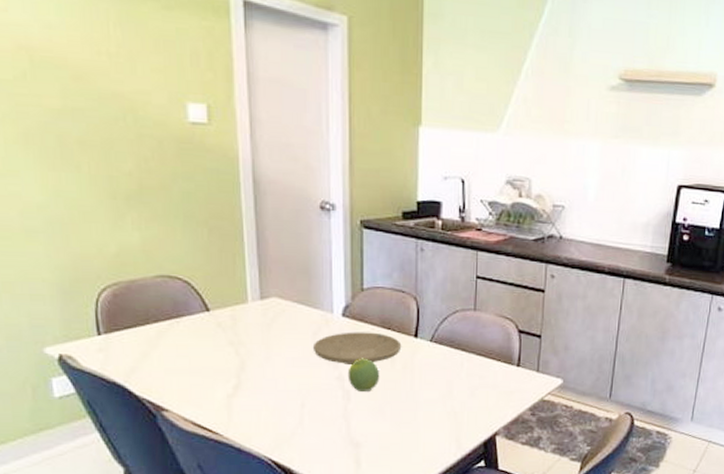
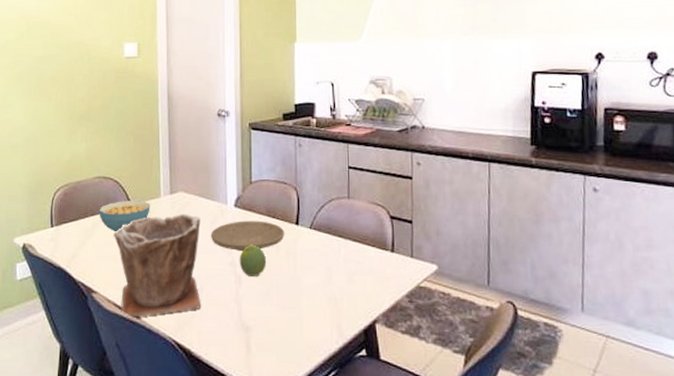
cereal bowl: none [165,305,235,343] -> present [99,201,151,232]
plant pot: none [186,322,303,438] -> present [113,213,202,319]

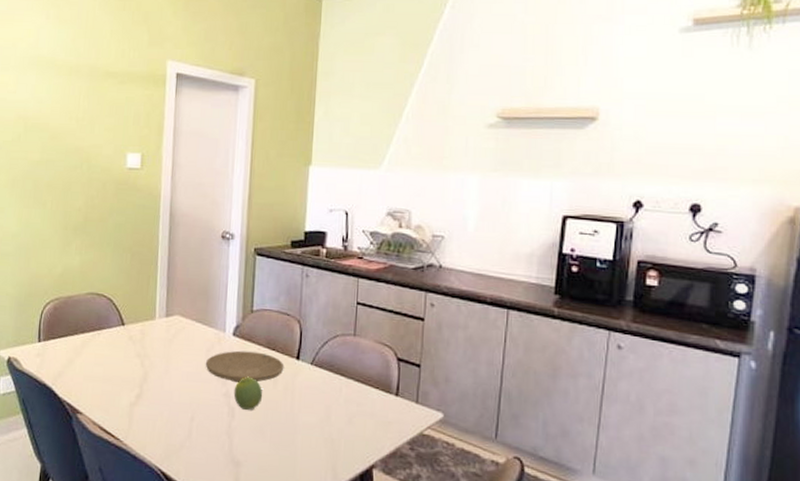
cereal bowl: present [99,201,151,232] -> none [89,320,144,353]
plant pot: present [113,213,202,319] -> none [103,338,196,444]

